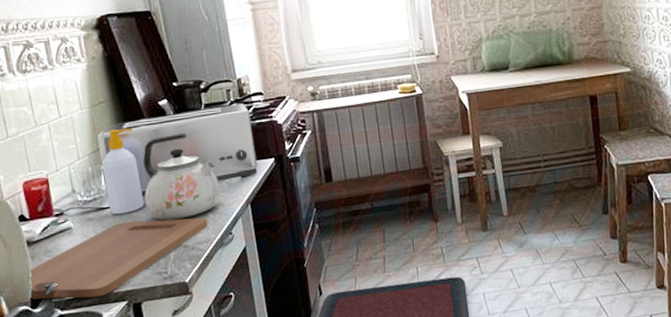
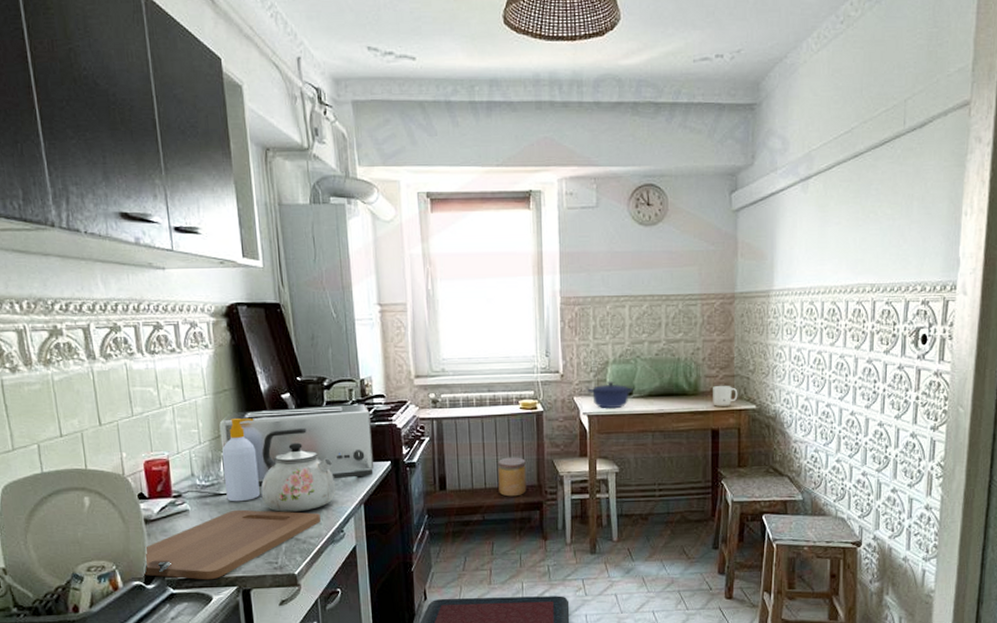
jar: none [381,141,413,182] -> present [498,457,526,497]
cooking pot: none [464,57,509,85] -> present [587,381,633,409]
mug: none [586,51,612,74] -> present [713,385,738,408]

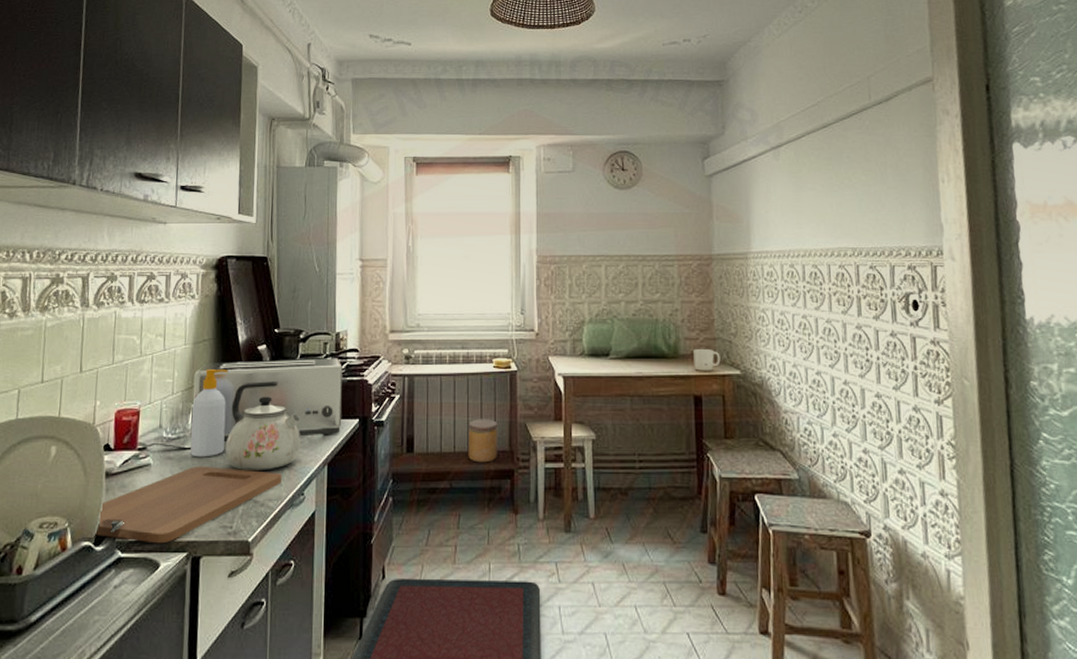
cooking pot: present [587,381,633,409] -> none [563,341,610,371]

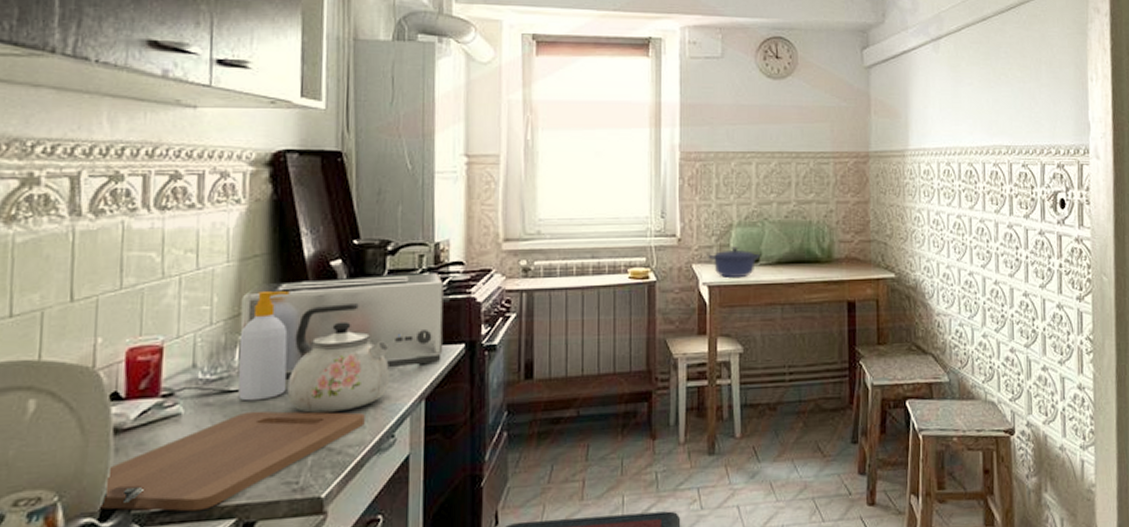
jar: present [468,419,497,463] -> none [599,336,633,386]
cooking pot: none [563,341,610,371] -> present [708,246,760,279]
mug: present [693,348,721,372] -> none [848,251,875,276]

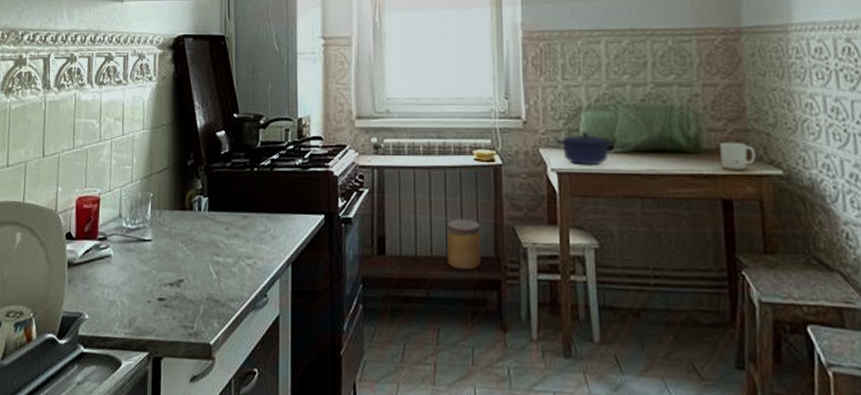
cutting board: present [100,410,365,512] -> none [58,259,244,341]
soap bottle: present [238,291,290,401] -> none [150,156,187,251]
toaster: present [240,273,450,381] -> none [151,146,311,236]
kettle: present [287,304,391,414] -> none [185,170,263,268]
jar: none [599,336,633,386] -> present [447,219,481,270]
mug: none [848,251,875,276] -> present [720,141,756,171]

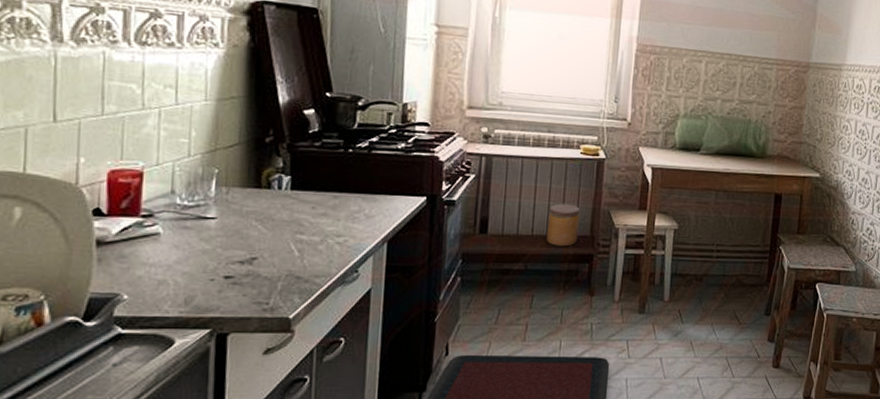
cooking pot: present [556,131,614,166] -> none [654,135,701,164]
mug: present [720,141,756,171] -> none [778,150,804,173]

